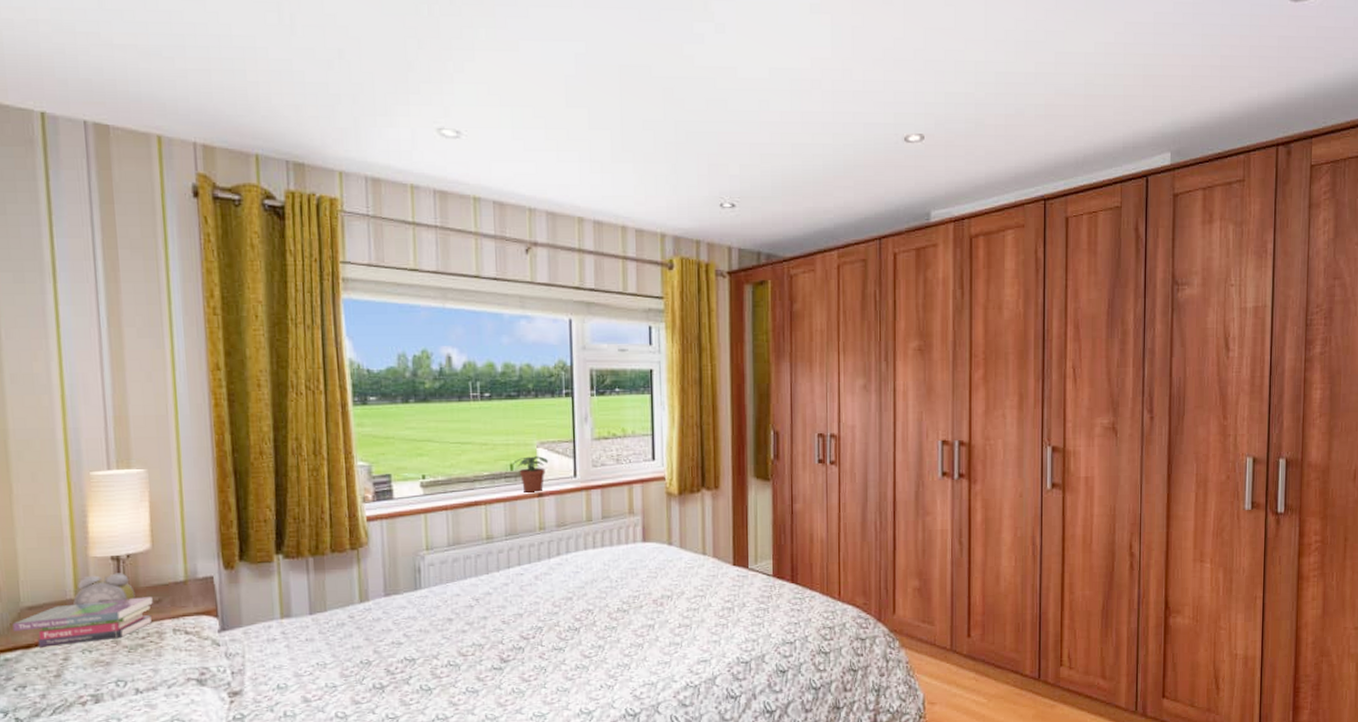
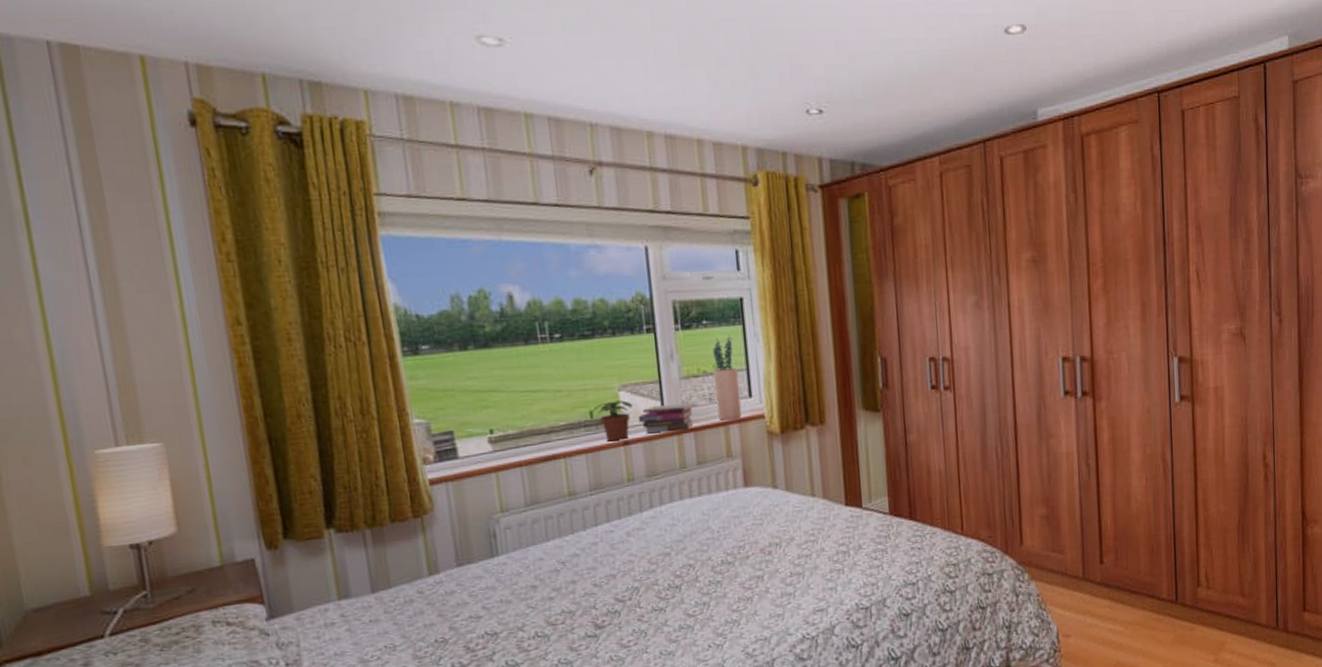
books: present [12,597,153,647] -> none [17,587,186,654]
alarm clock: present [73,573,135,605] -> none [88,562,164,603]
books: none [552,462,604,488] -> present [638,403,695,434]
vase: none [622,402,645,481] -> present [713,335,742,422]

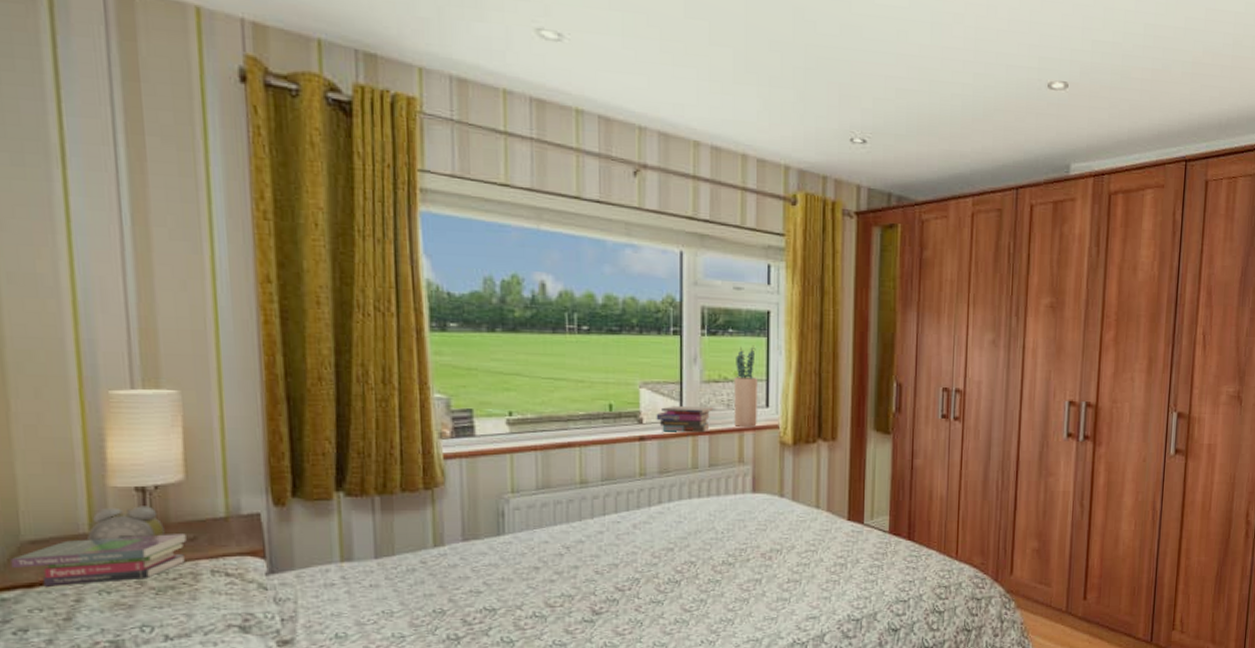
books: none [17,587,186,654] -> present [10,534,187,587]
alarm clock: none [88,562,164,603] -> present [87,506,165,540]
potted plant: present [591,400,634,442] -> none [611,397,653,436]

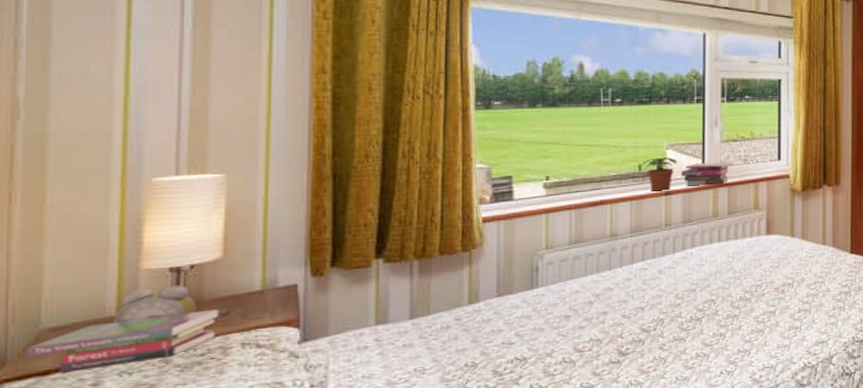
potted plant: none [611,397,653,436] -> present [640,157,678,192]
vase: present [734,345,757,428] -> none [750,108,770,179]

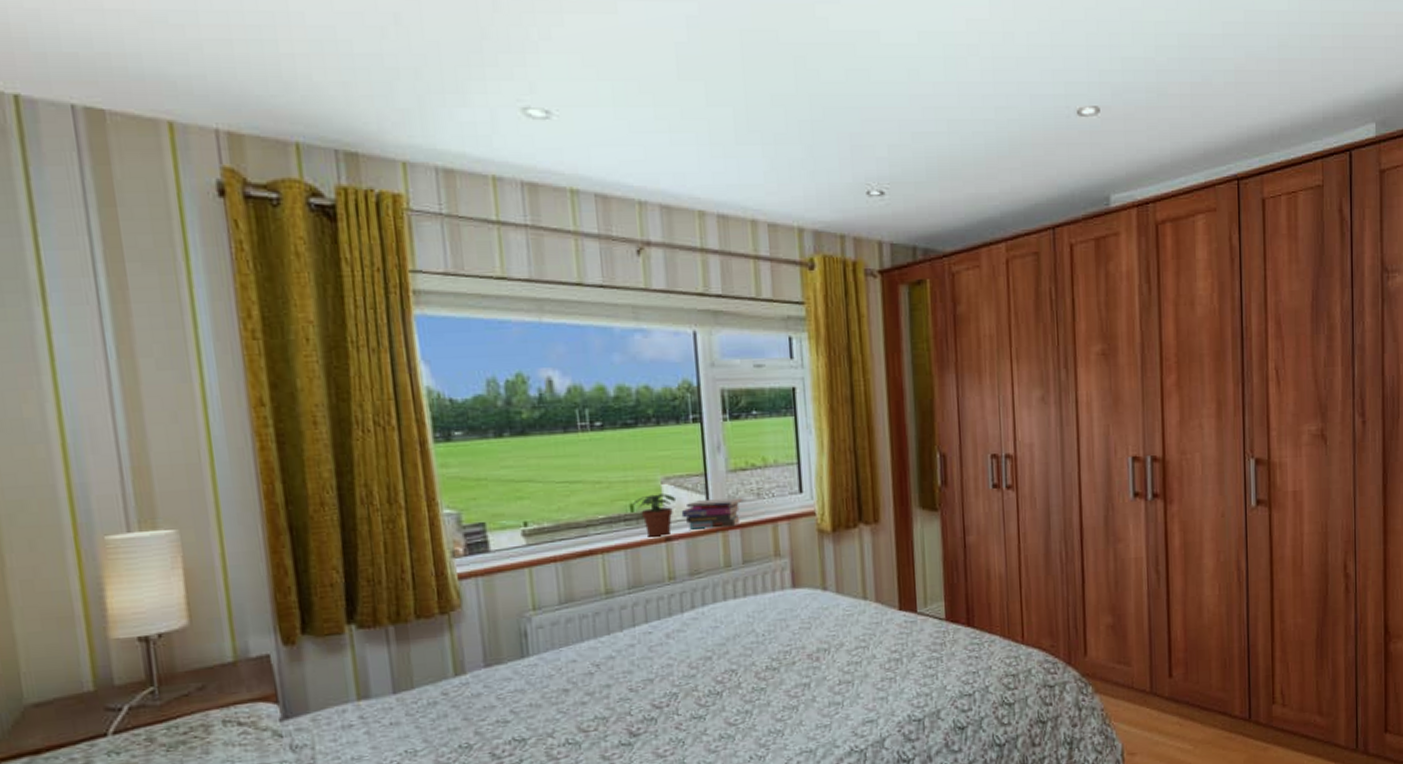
books: present [26,309,219,373] -> none [15,683,195,752]
alarm clock: present [114,285,196,323] -> none [92,656,172,698]

